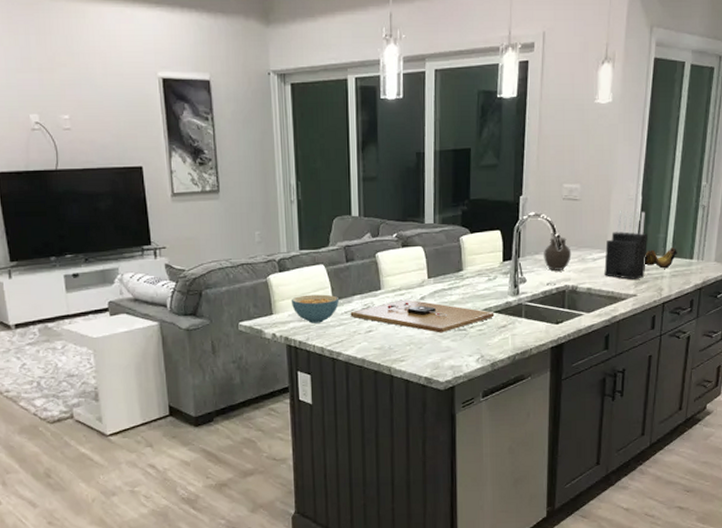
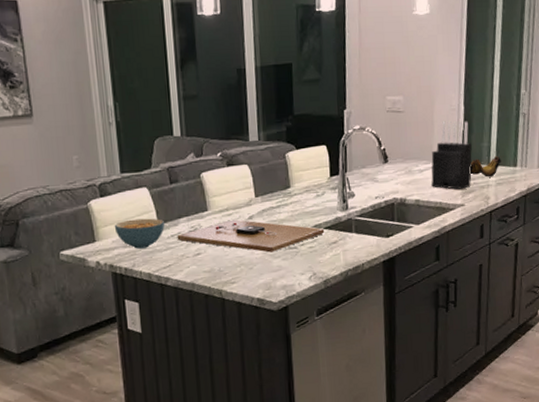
jar: present [542,234,572,270] -> none [369,147,398,184]

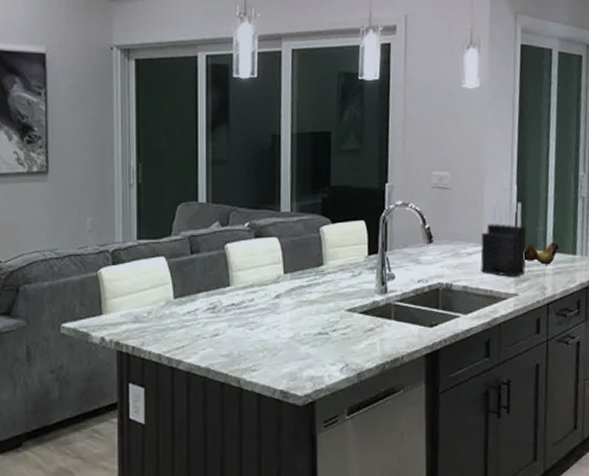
cereal bowl: present [114,218,165,249] -> none [124,291,182,325]
cutting board: present [177,219,325,253] -> none [194,297,360,337]

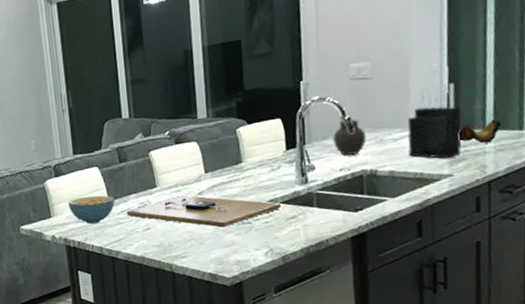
cereal bowl: none [124,291,182,325] -> present [68,195,115,224]
cutting board: none [194,297,360,337] -> present [126,195,282,228]
jar: none [412,226,444,266] -> present [332,116,367,155]

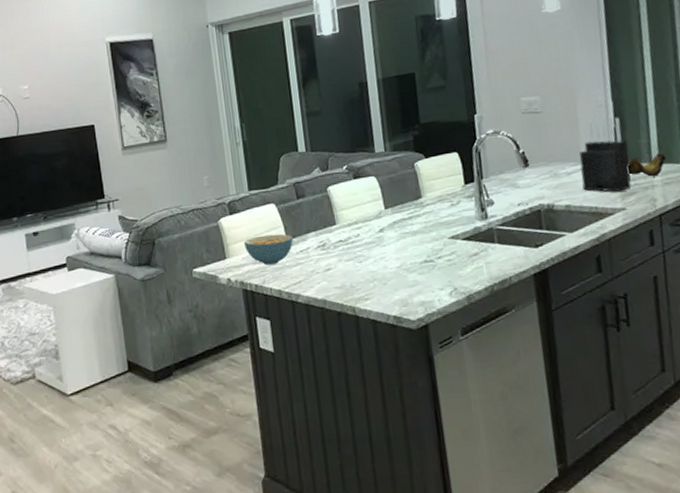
cutting board: present [126,195,282,228] -> none [306,232,463,267]
jar: present [332,116,367,155] -> none [508,150,542,190]

